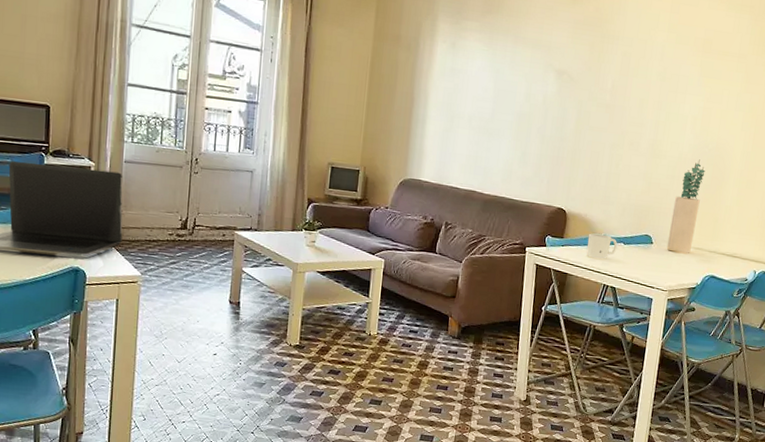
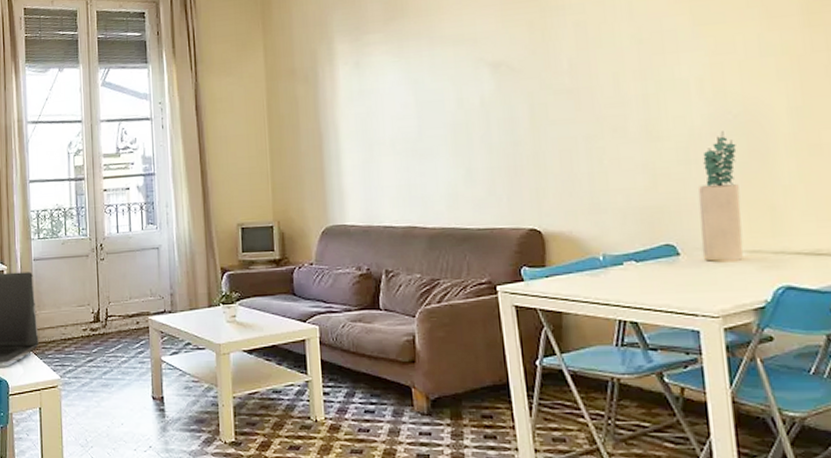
mug: present [586,233,618,260] -> none [580,253,627,288]

